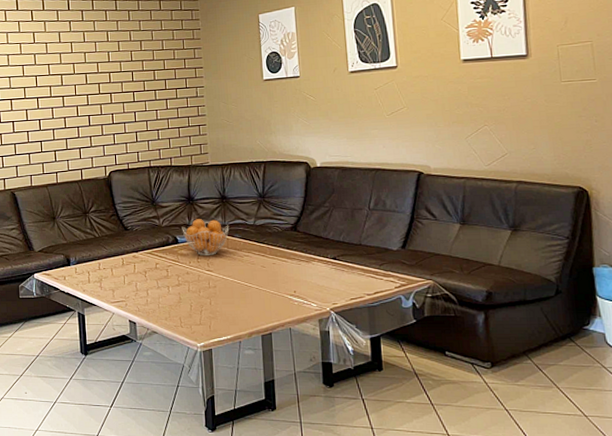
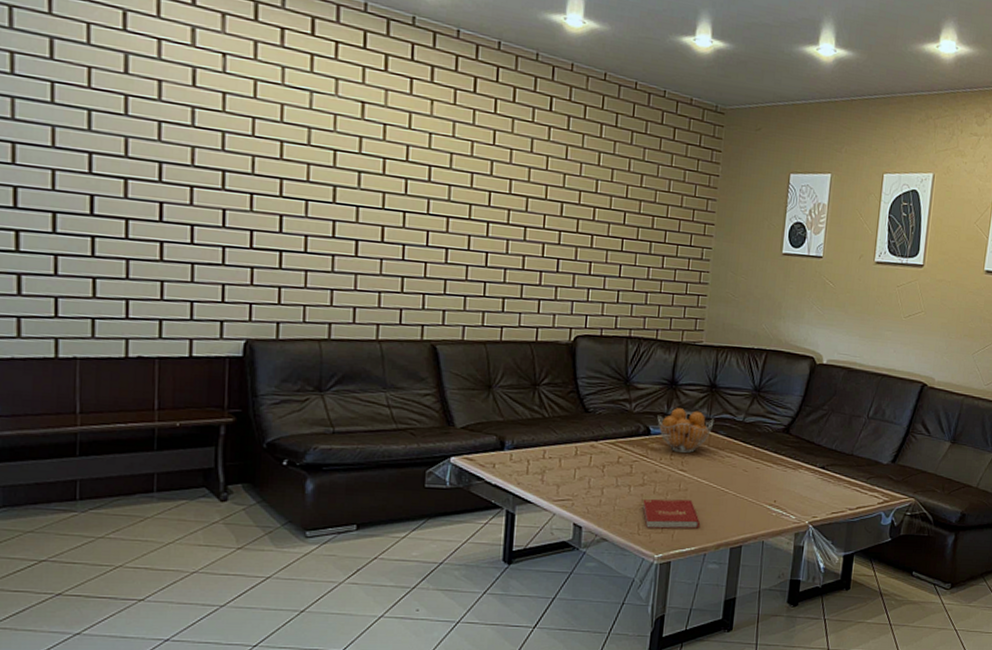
book: none [181,295,232,321] -> present [642,498,701,529]

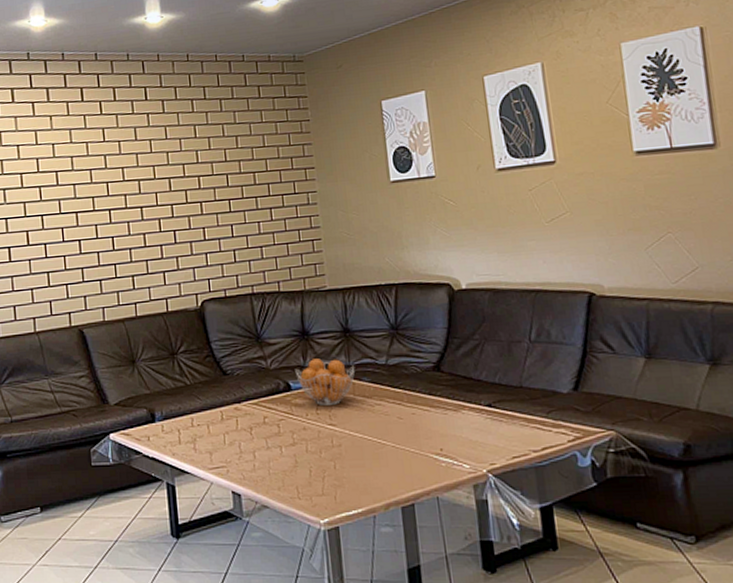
book: present [642,498,701,529] -> none [297,456,363,491]

